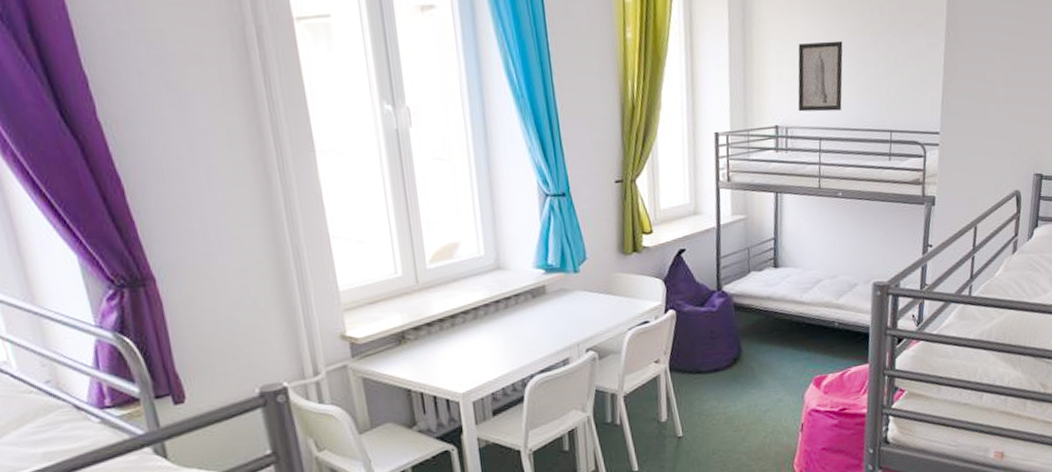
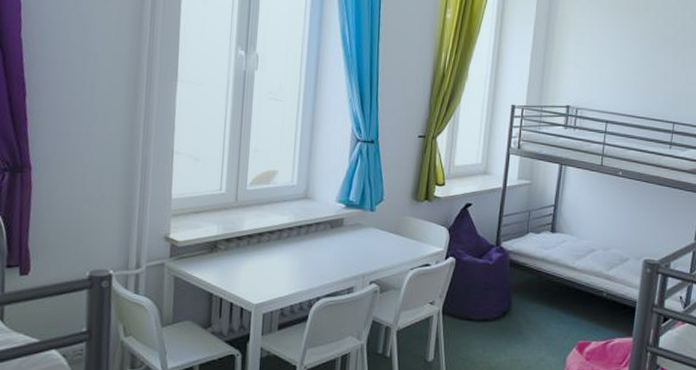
wall art: present [798,40,843,112] -> none [589,38,636,99]

